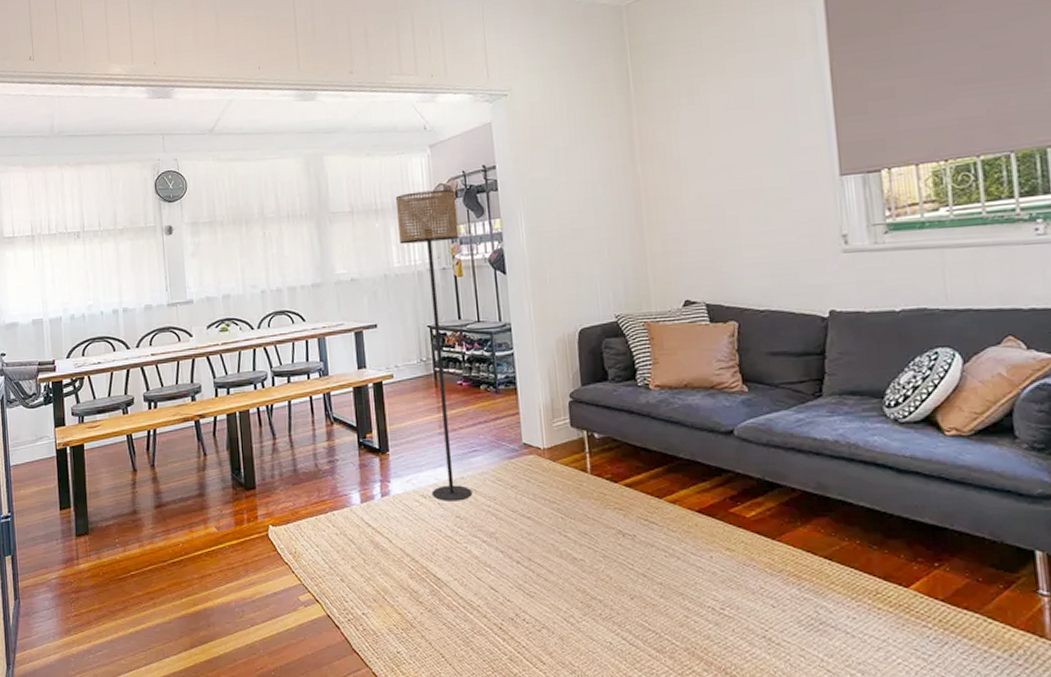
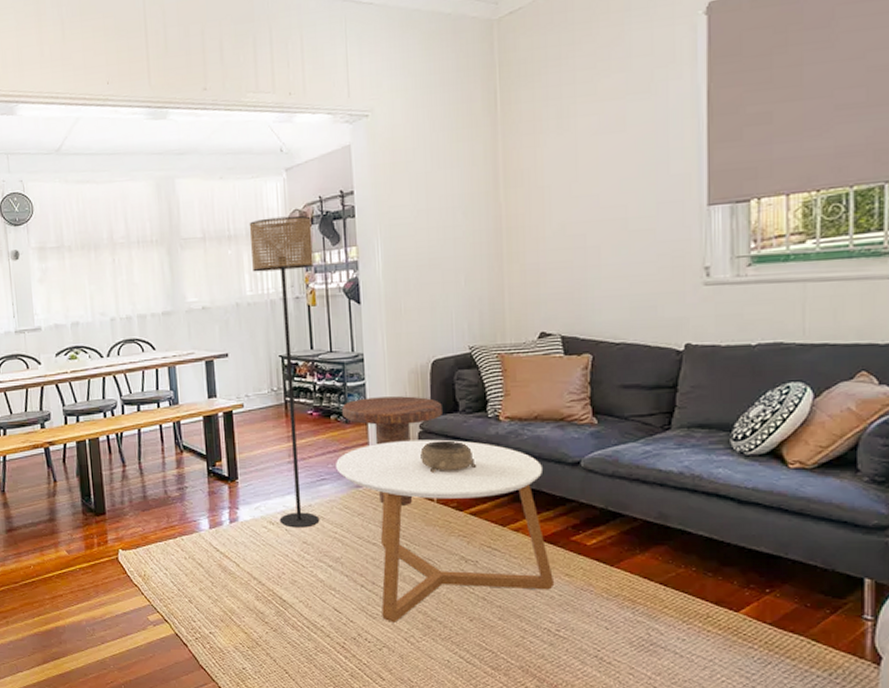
coffee table: none [487,408,716,601] -> present [336,439,555,623]
side table: none [491,365,592,477] -> present [342,396,442,505]
decorative bowl: none [571,410,630,443] -> present [420,440,477,473]

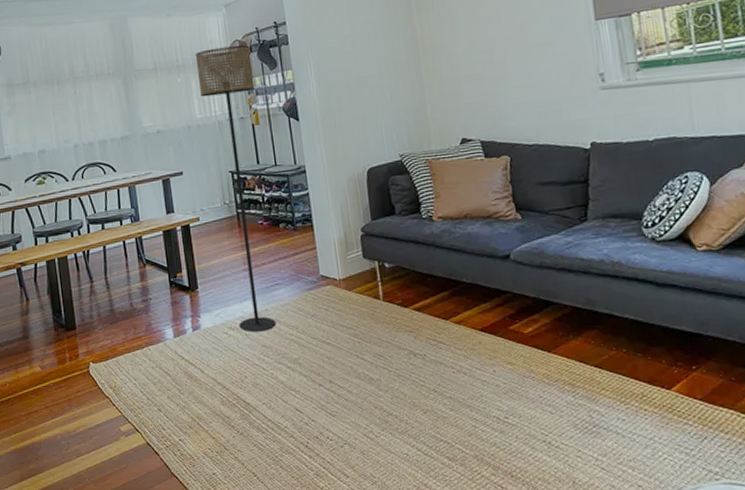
coffee table: present [336,439,555,623] -> none [287,241,499,419]
side table: present [342,396,442,505] -> none [289,202,381,305]
decorative bowl: present [420,440,477,473] -> none [364,241,417,273]

